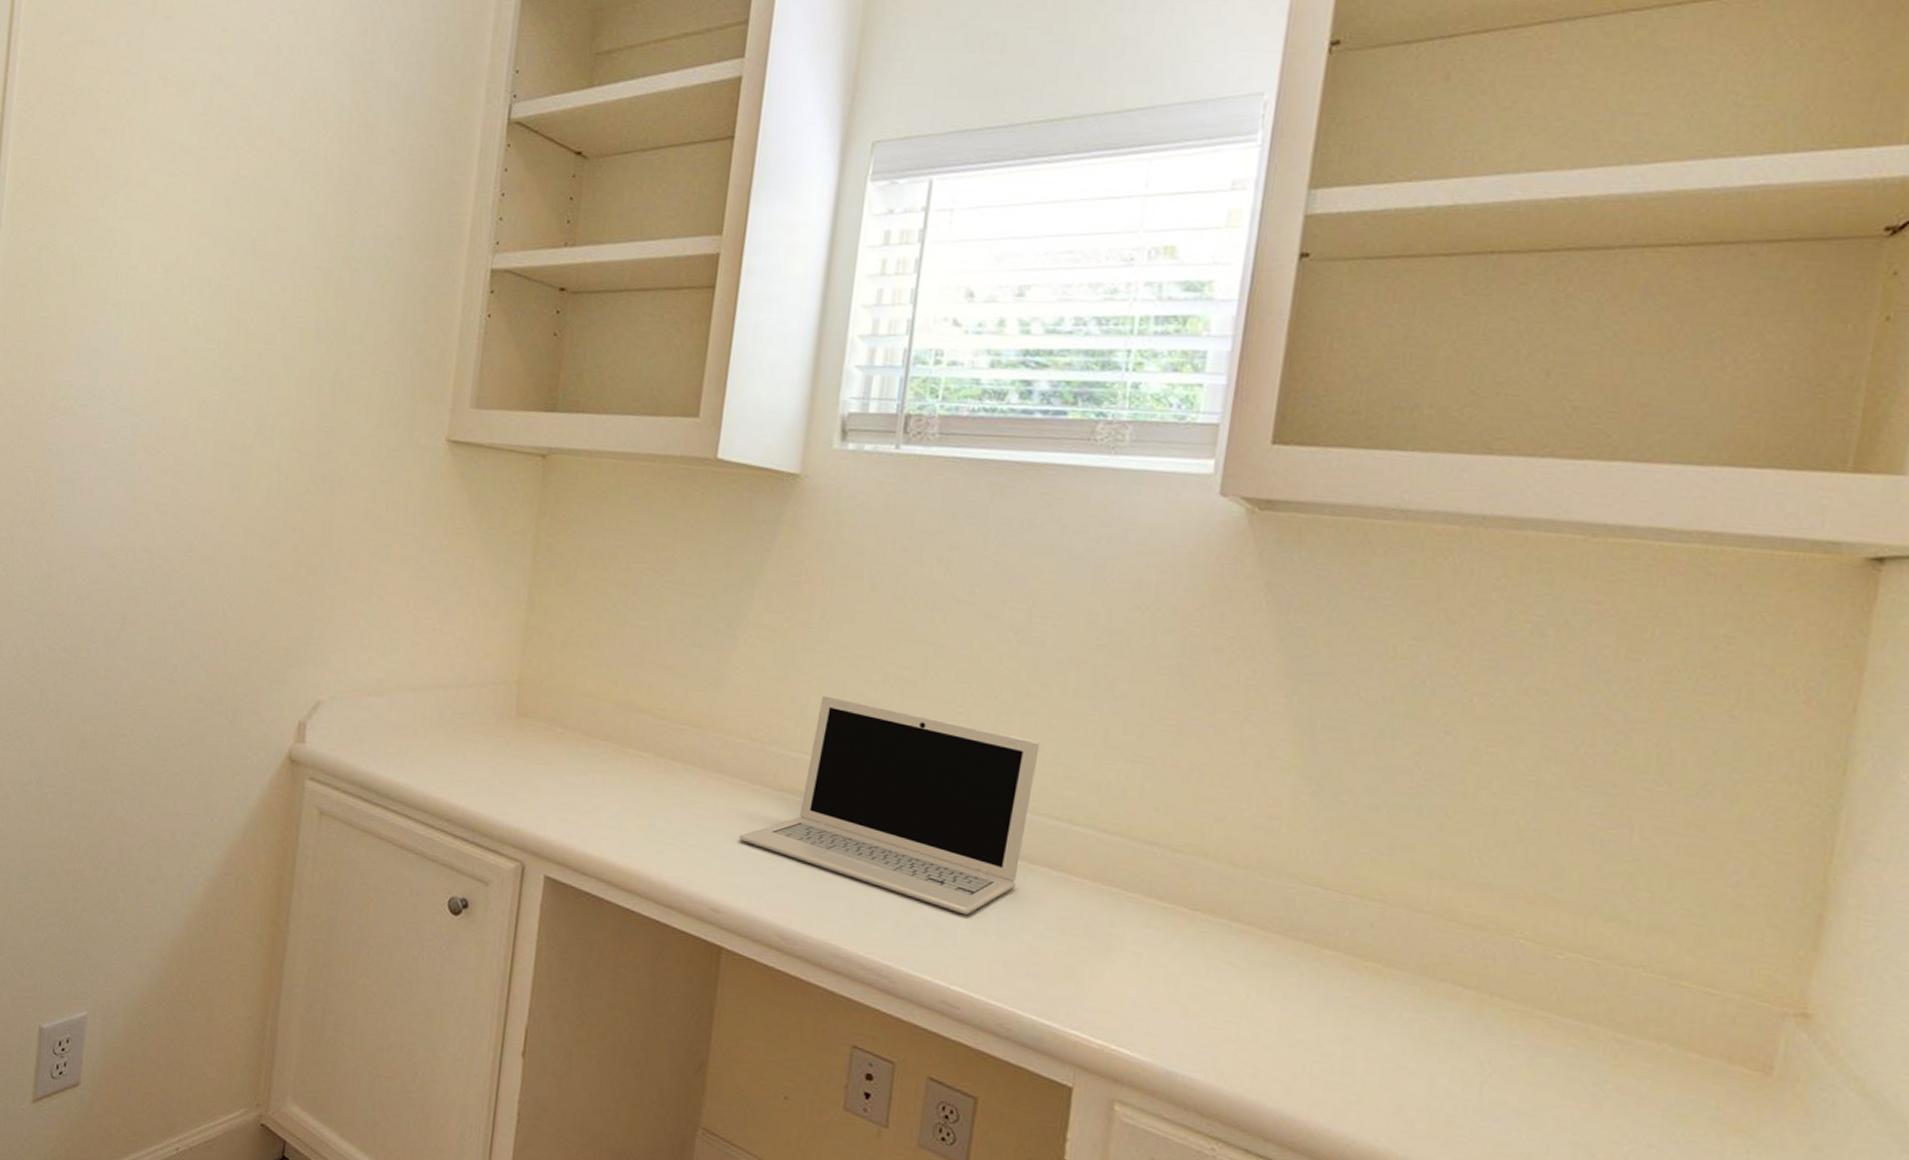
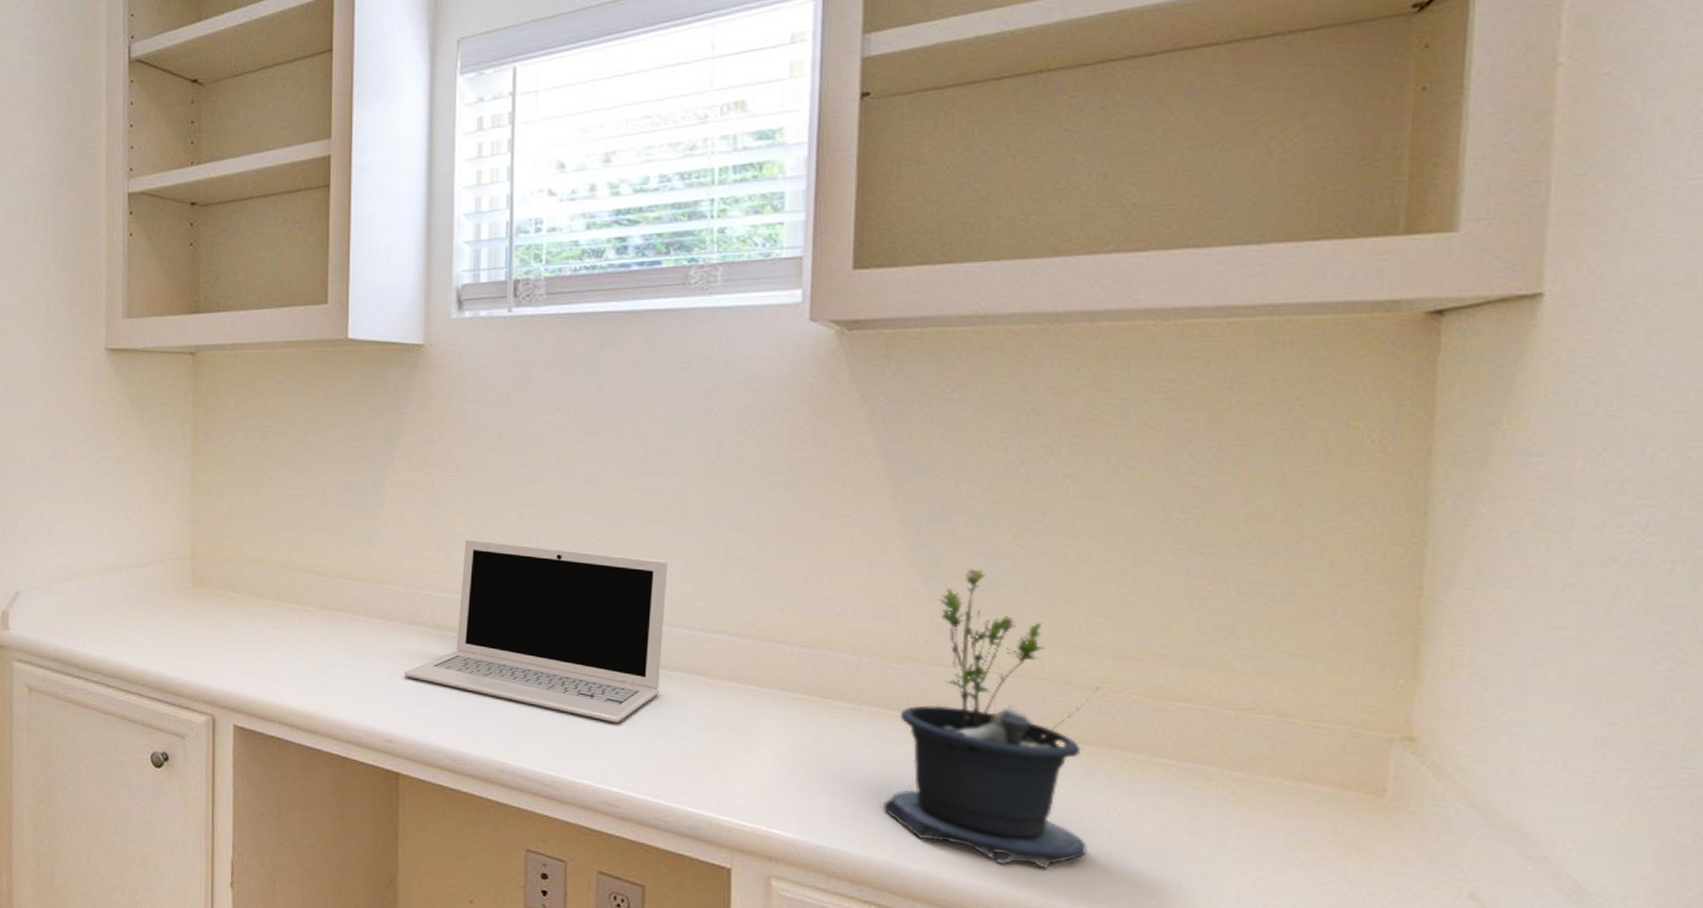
potted plant: none [1243,784,1486,1120] -> present [883,568,1099,869]

